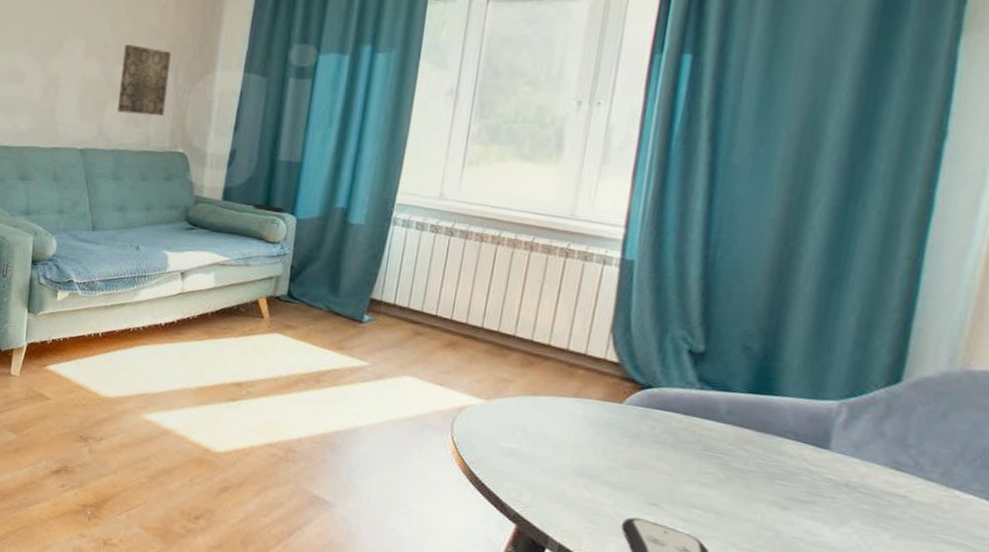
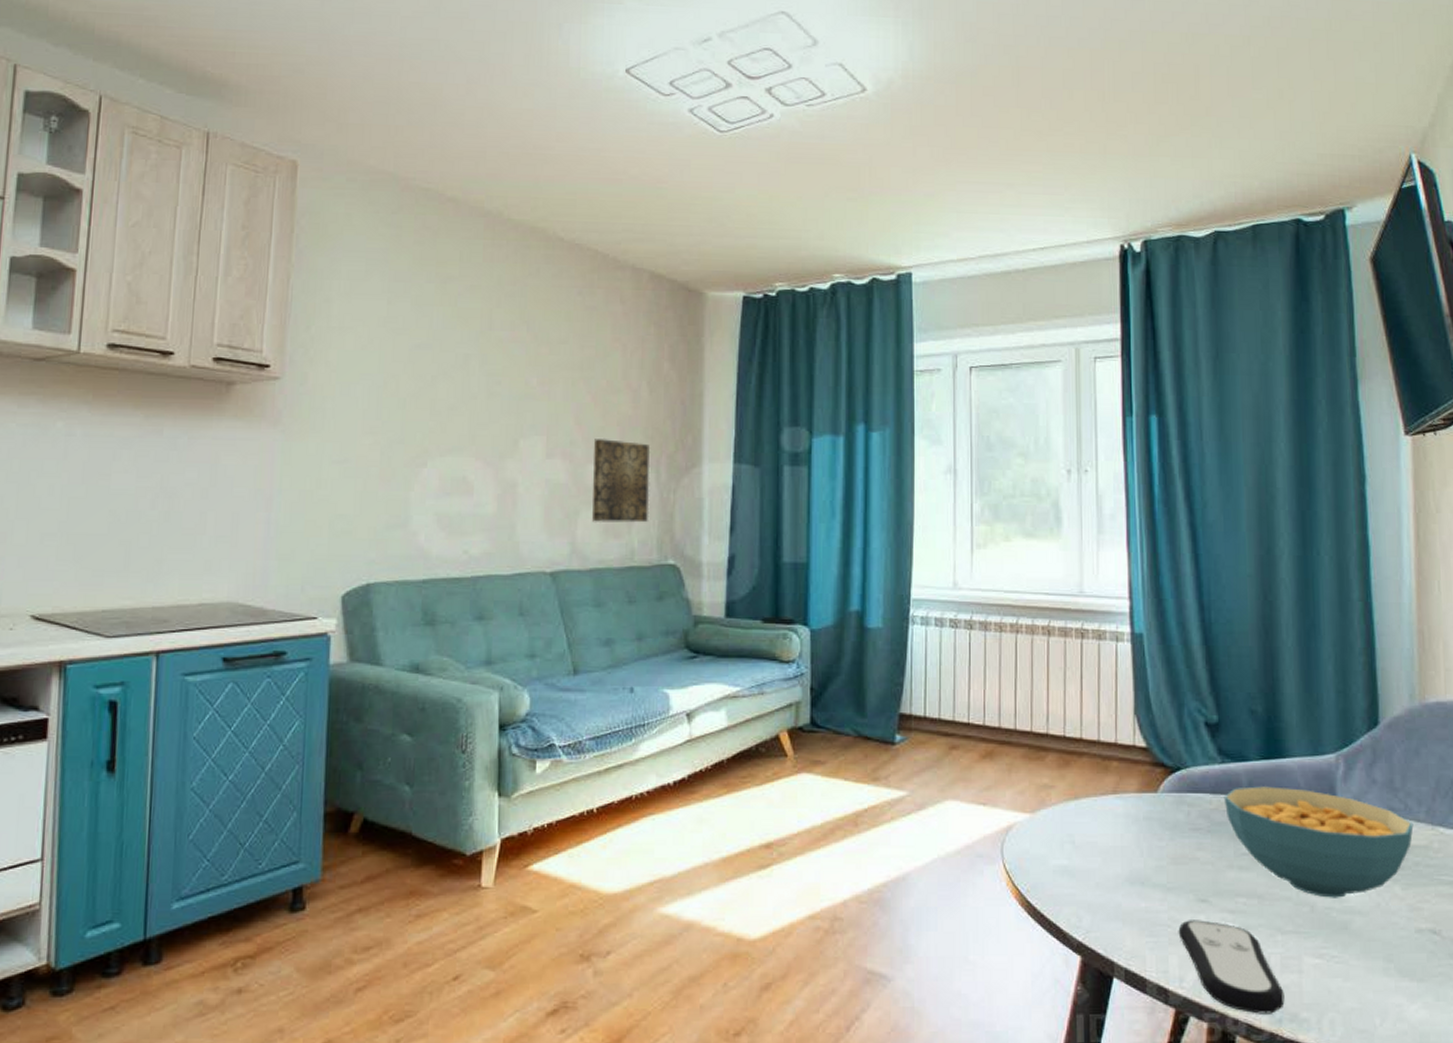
cereal bowl: none [695,413,922,533] -> present [1223,786,1414,898]

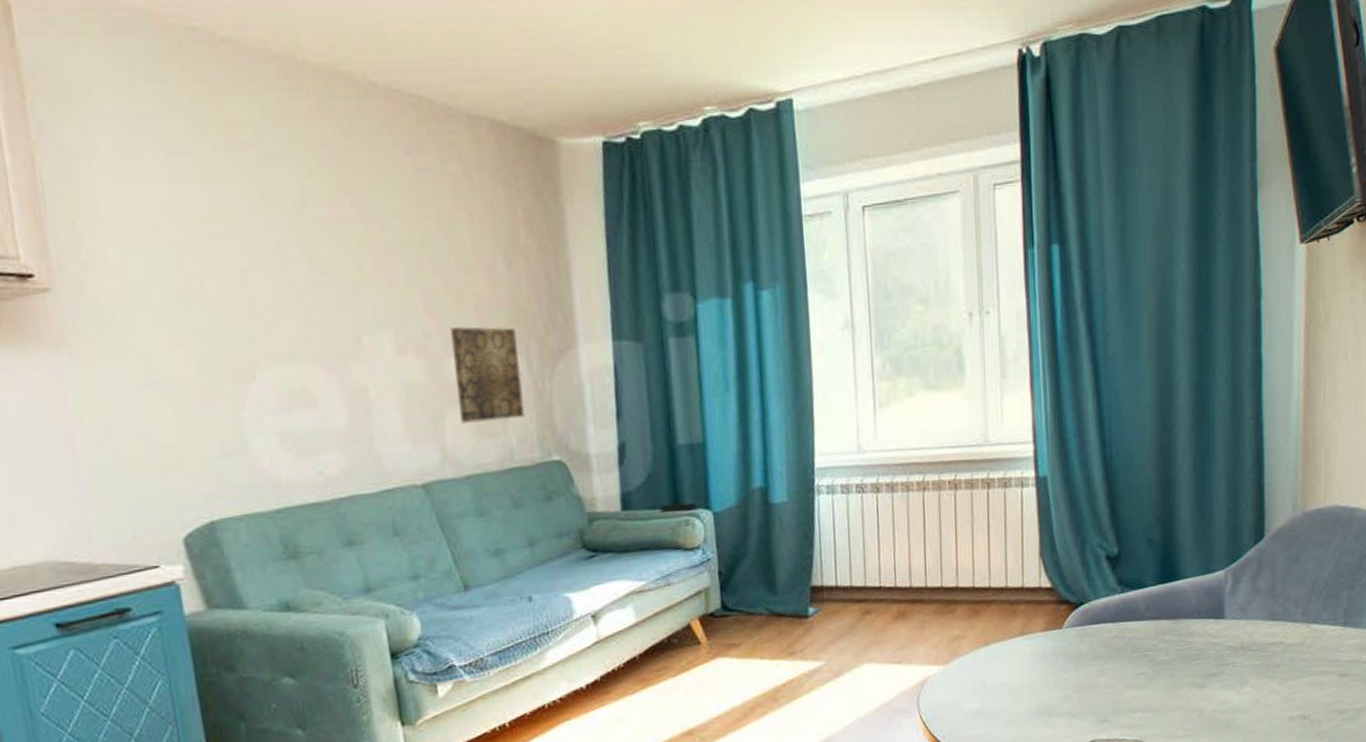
cereal bowl: present [1223,786,1414,898] -> none [1123,606,1291,702]

